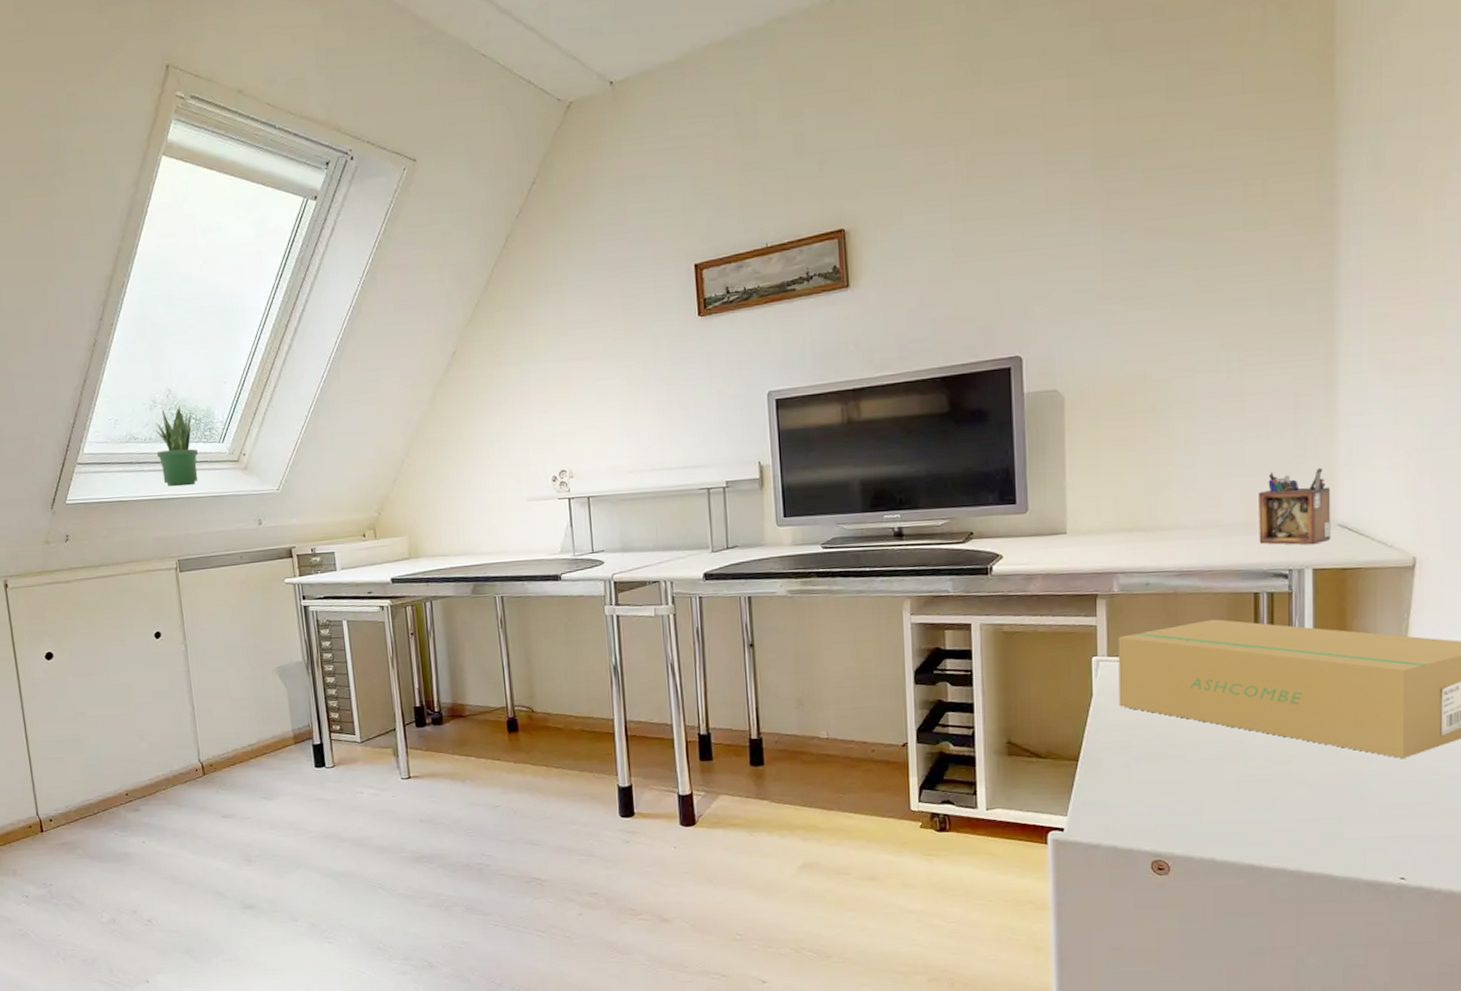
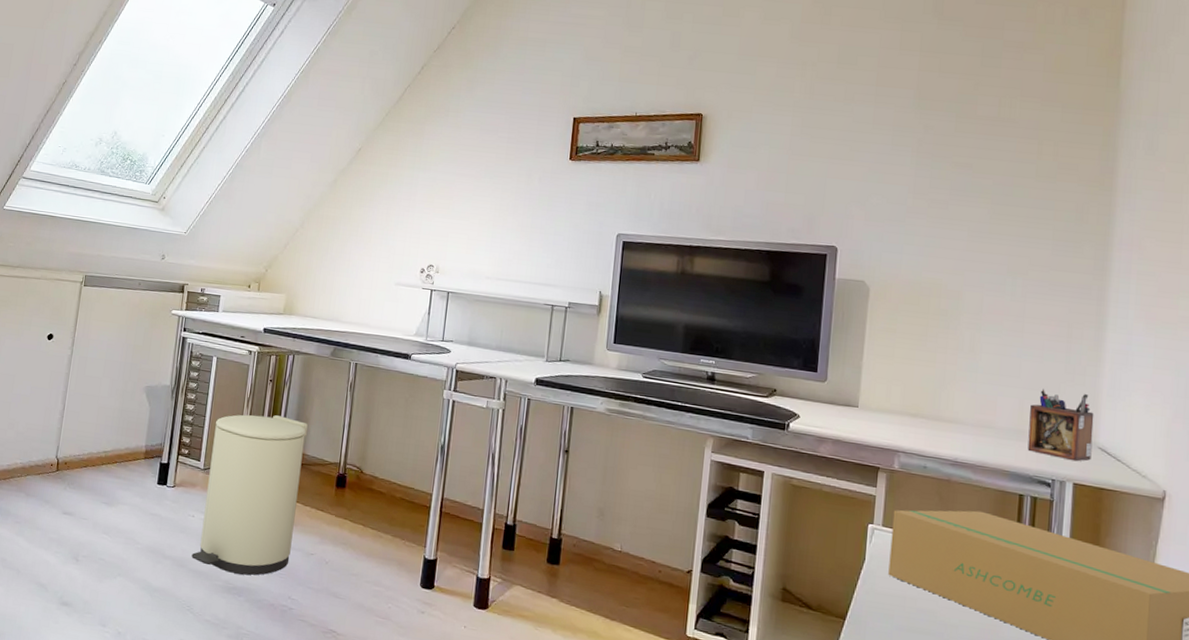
planter: present [155,406,199,487] -> none [91,145,128,215]
pedal bin: none [362,669,475,842] -> present [191,414,308,576]

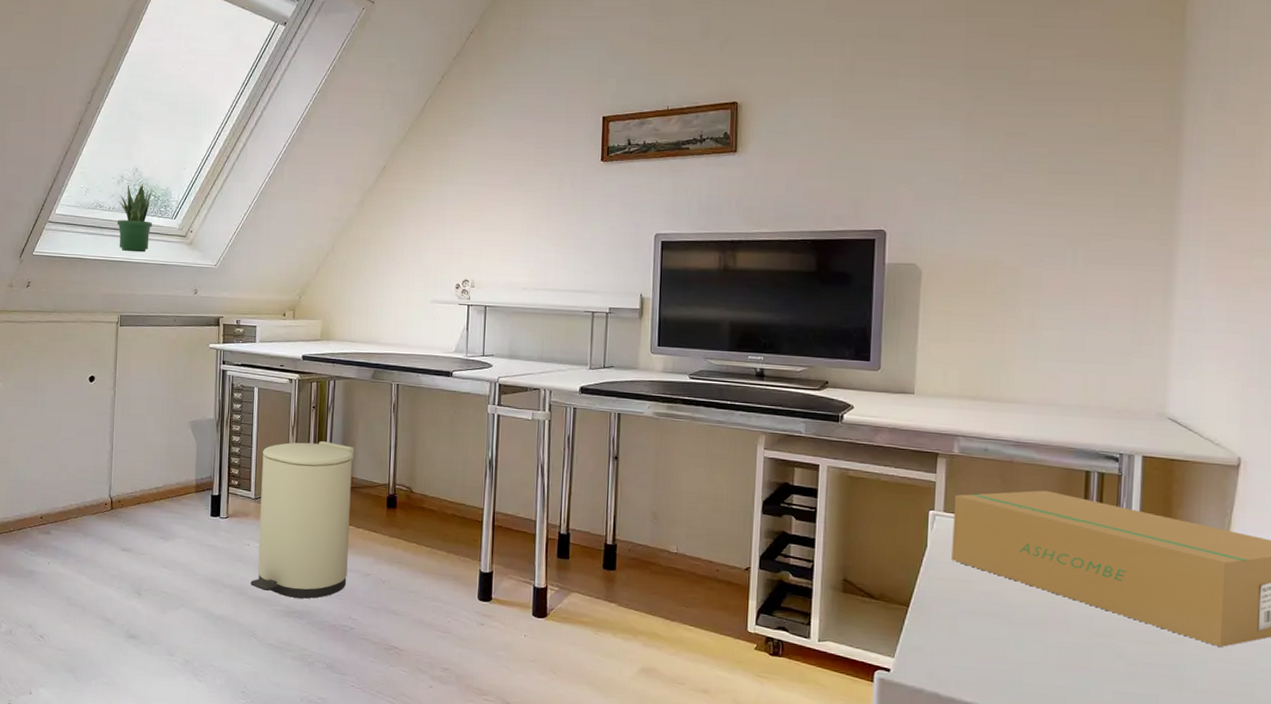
planter: none [91,145,128,215] -> present [117,183,152,253]
desk organizer: present [1027,389,1094,462] -> none [1093,362,1163,434]

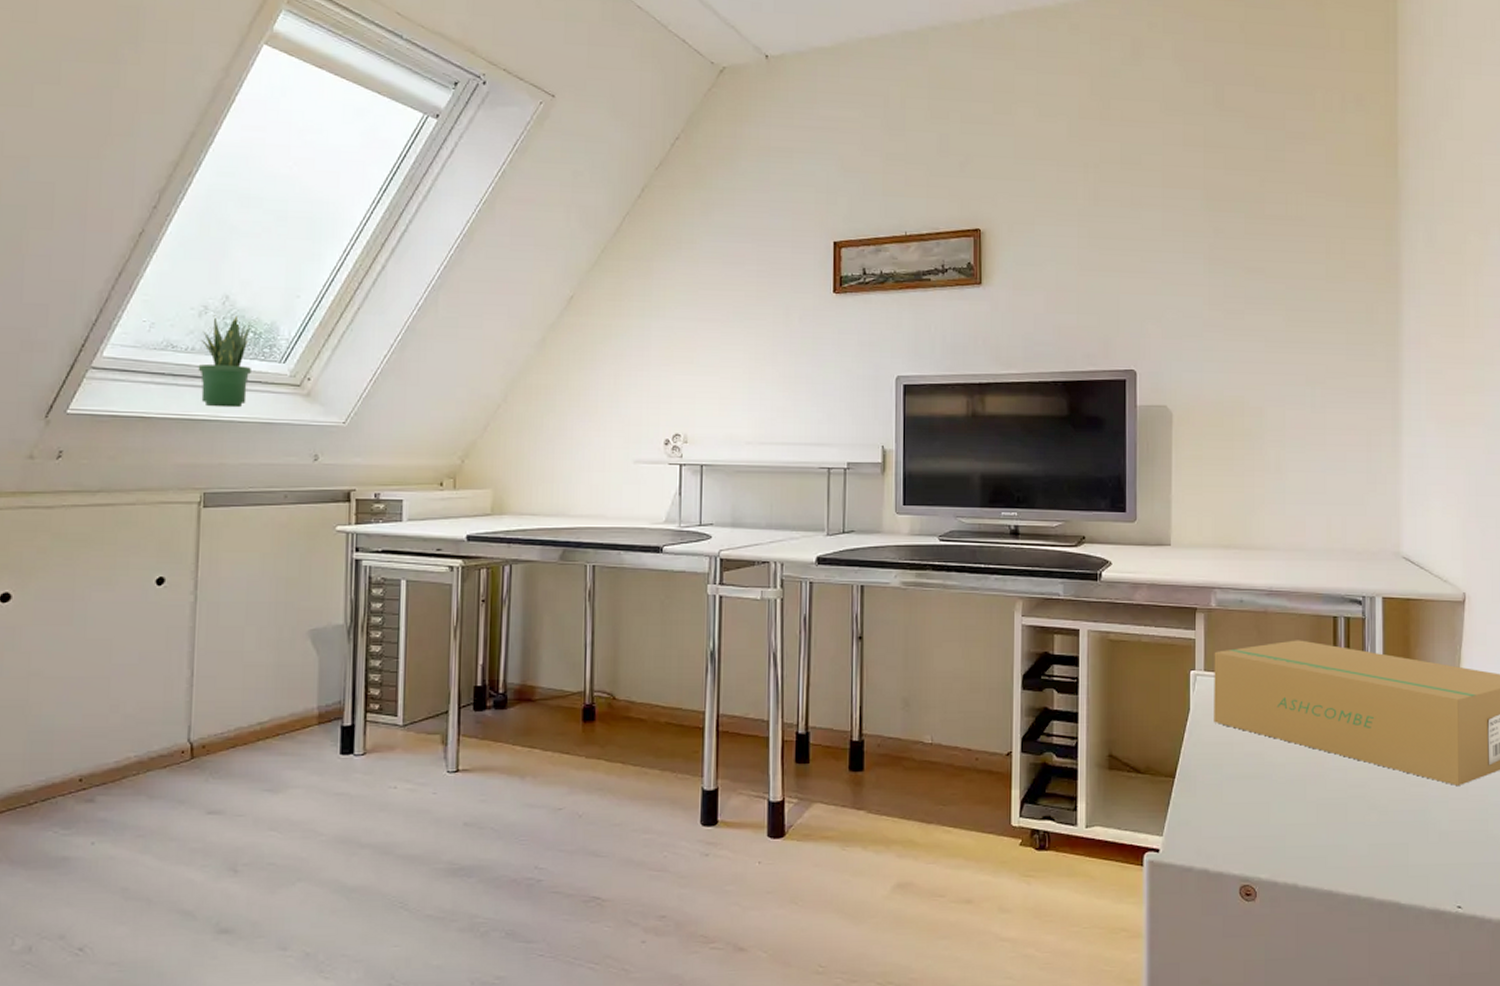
pedal bin: present [250,441,354,599] -> none [398,644,538,850]

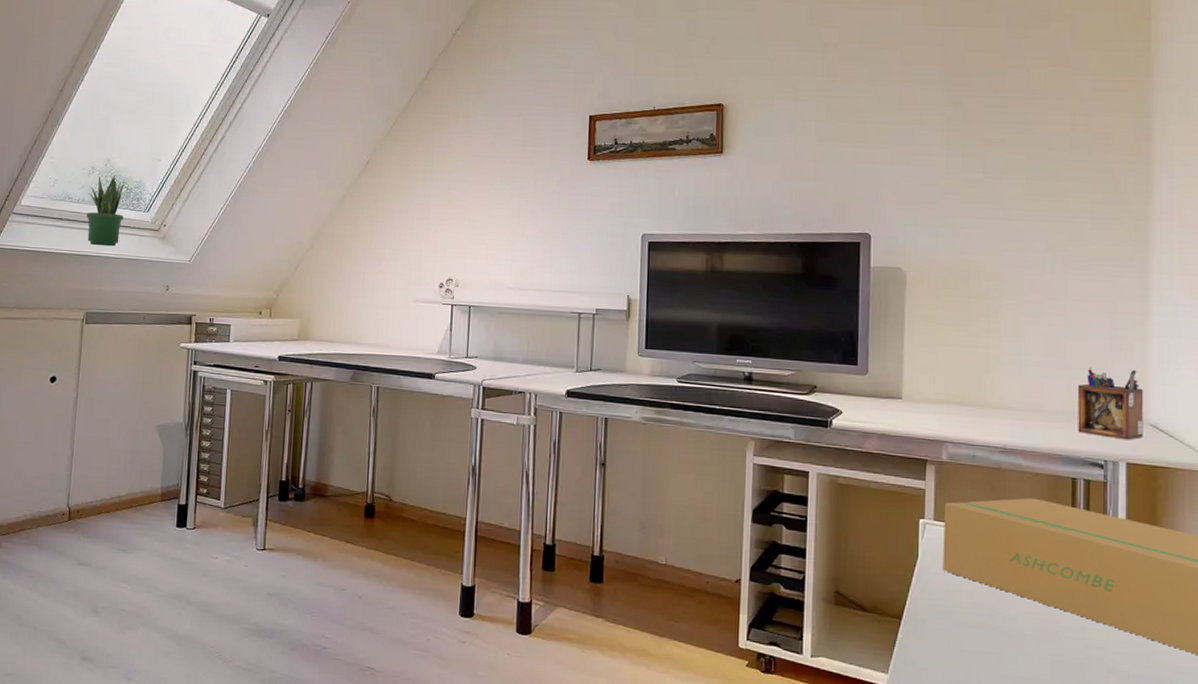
desk organizer: none [1338,503,1397,575] -> present [1078,368,1144,441]

